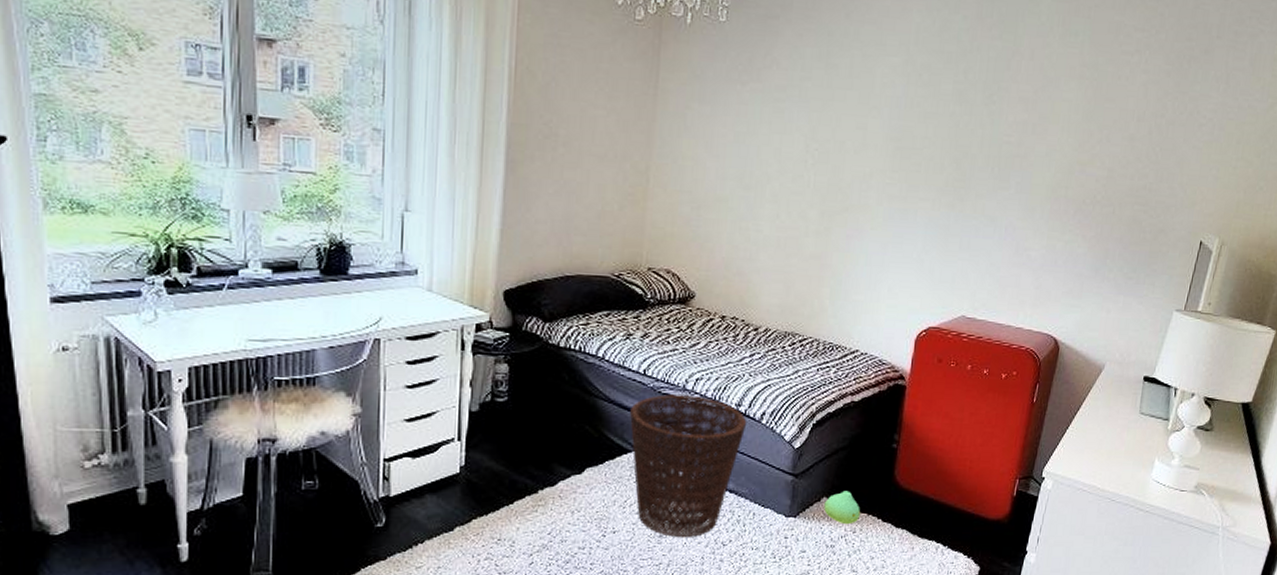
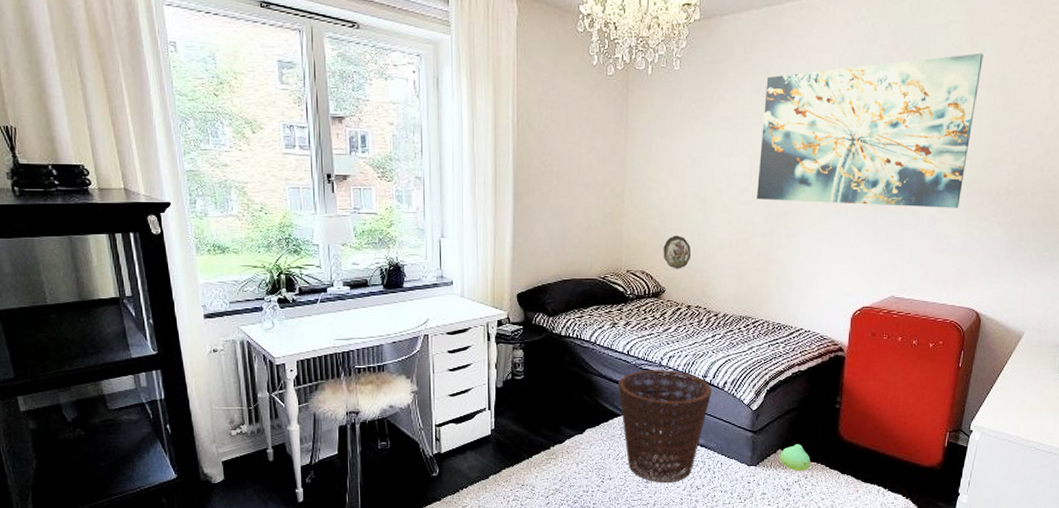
decorative plate: none [694,227,730,270] -> present [663,235,692,269]
wall art: none [812,37,1076,217] -> present [757,53,983,208]

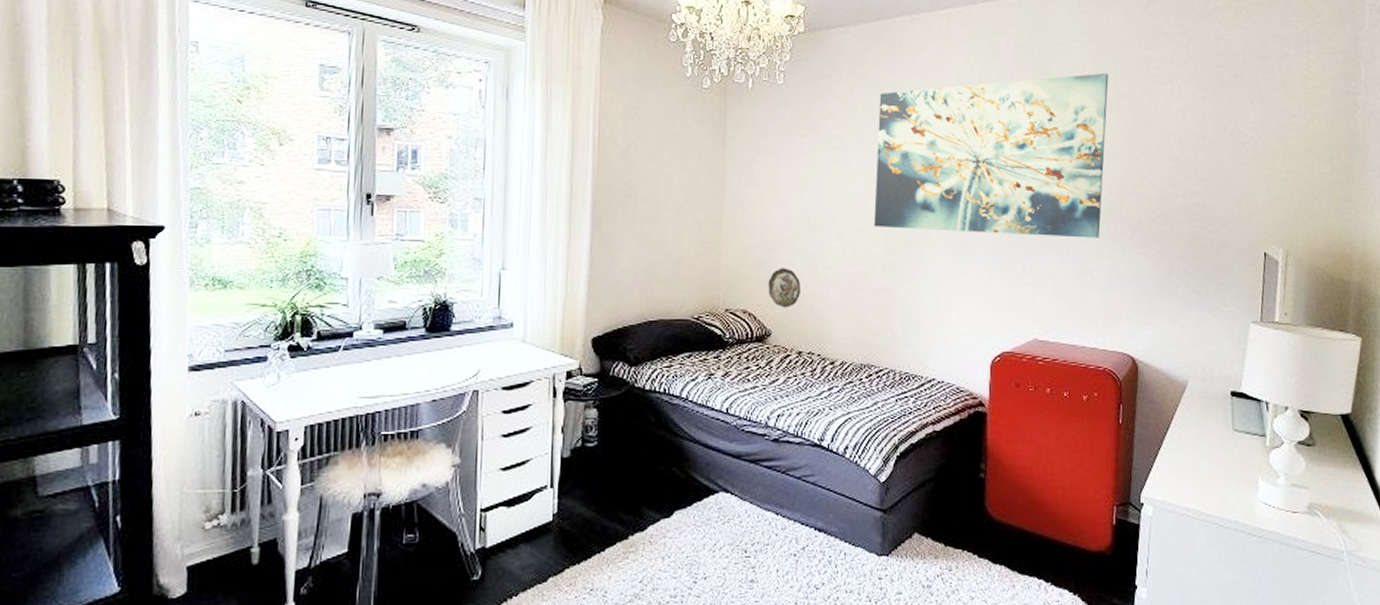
basket: present [618,370,712,484] -> none [715,432,831,583]
plush toy: present [779,444,810,472] -> none [916,525,954,562]

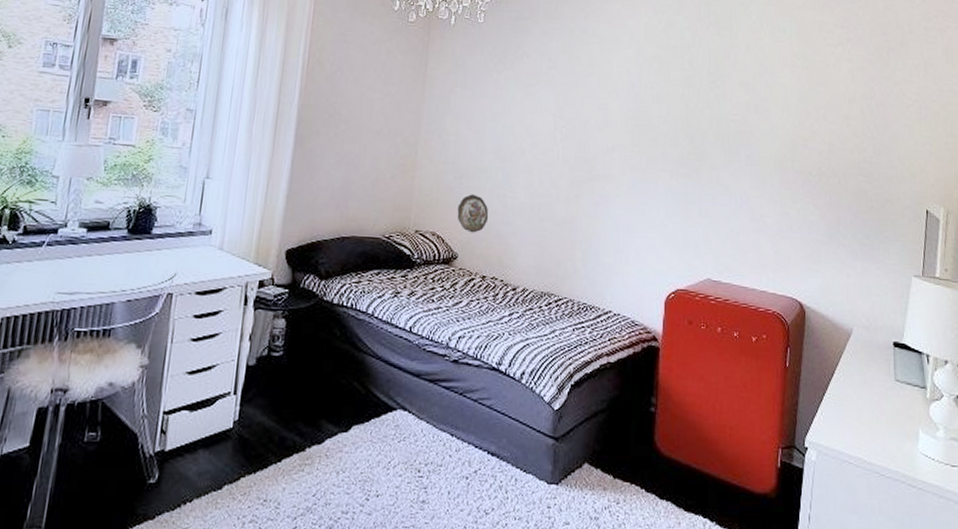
wall art: present [874,73,1109,238] -> none [561,32,784,186]

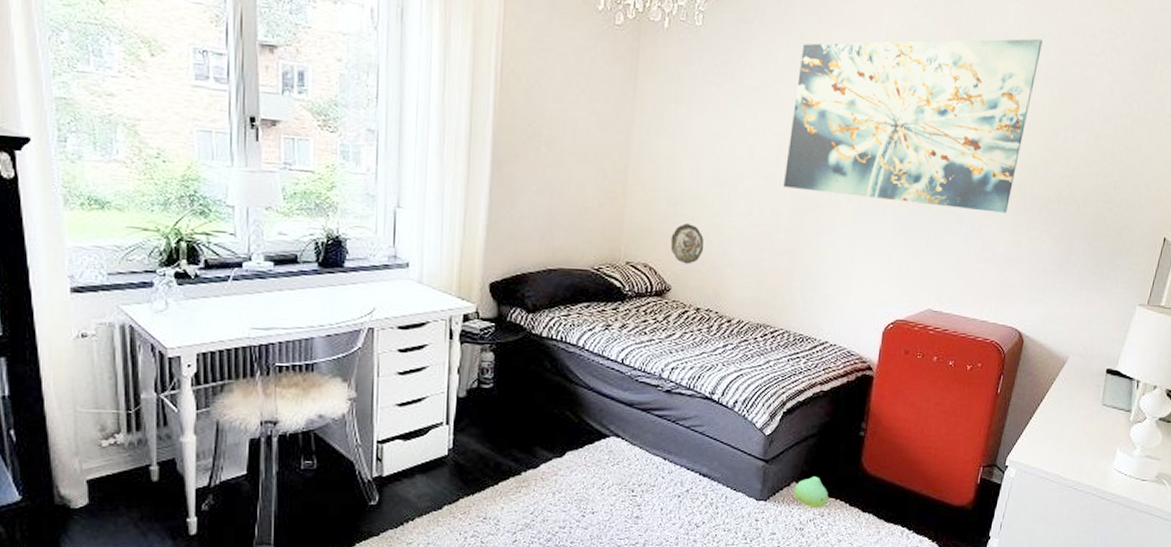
wall art: none [561,32,784,186] -> present [784,38,1043,213]
plush toy: none [586,457,623,495] -> present [793,476,828,509]

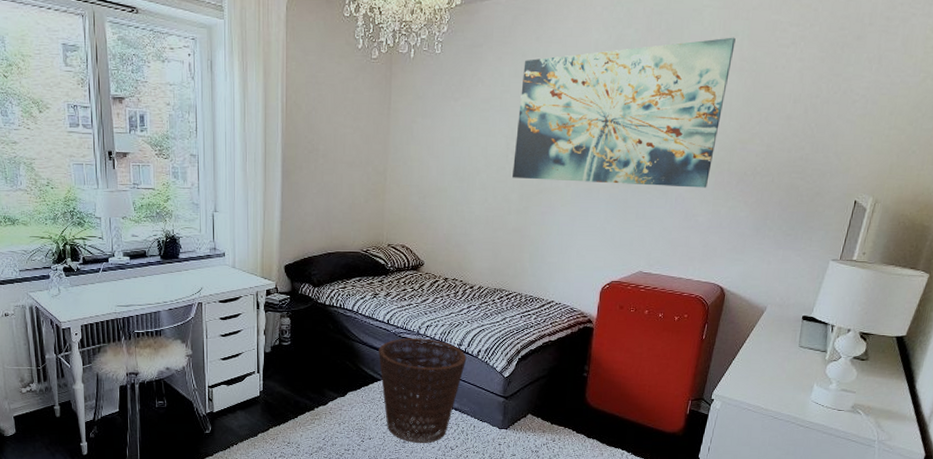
basket: none [608,383,720,520] -> present [379,338,467,444]
decorative plate: present [670,223,704,264] -> none [422,212,449,244]
plush toy: present [793,476,828,509] -> none [529,409,558,435]

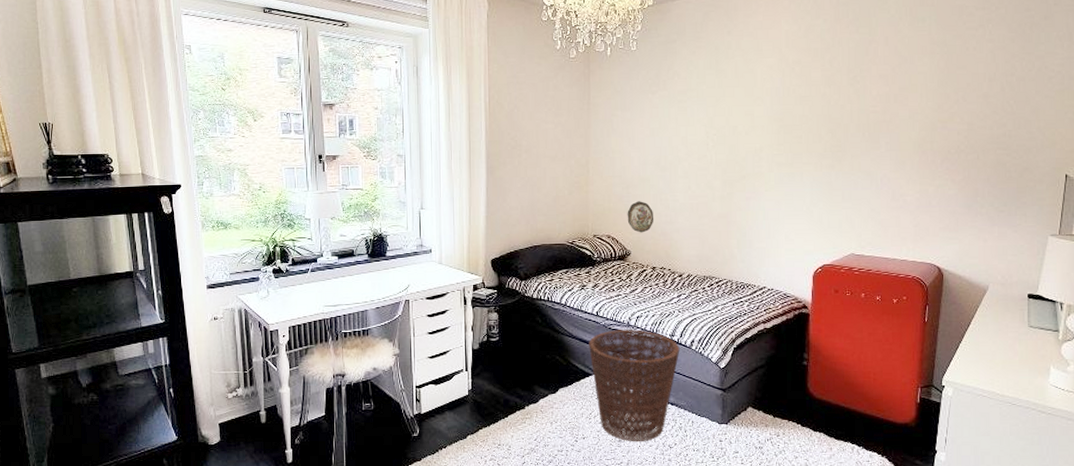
decorative plate: none [422,212,449,244] -> present [627,201,654,233]
wall art: present [512,37,736,188] -> none [714,22,923,168]

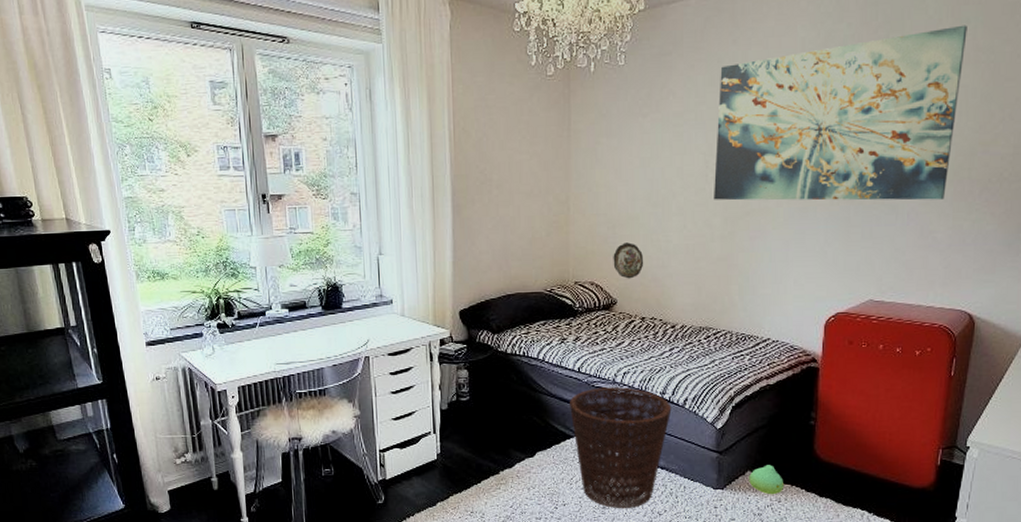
wall art: none [714,22,923,168] -> present [714,25,967,201]
plush toy: none [750,401,781,430] -> present [749,465,784,495]

